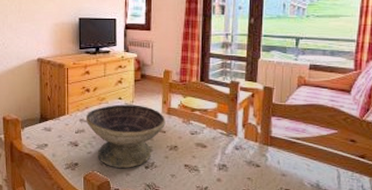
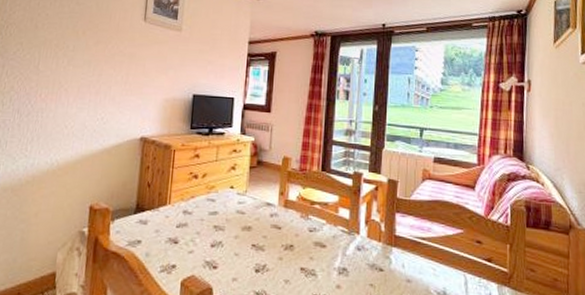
decorative bowl: present [85,104,166,169] -> none [190,194,282,273]

